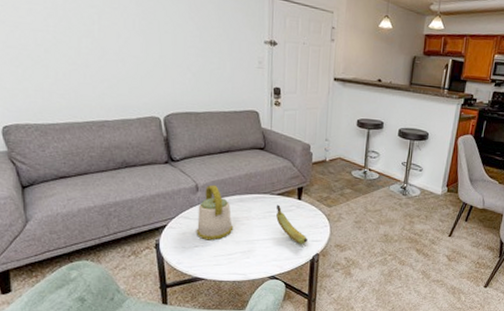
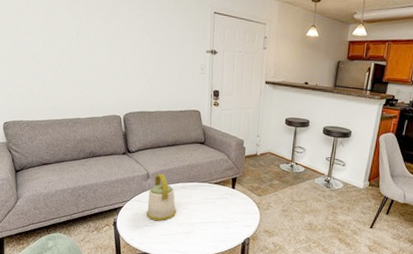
banana: present [276,204,309,245] -> none [213,192,241,229]

